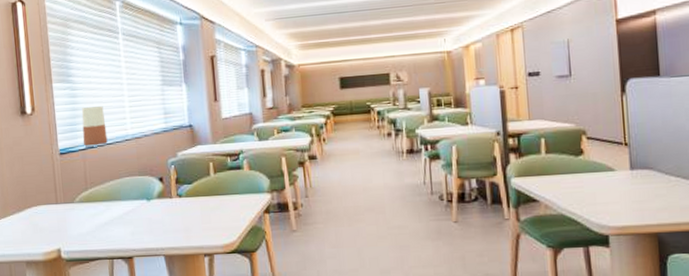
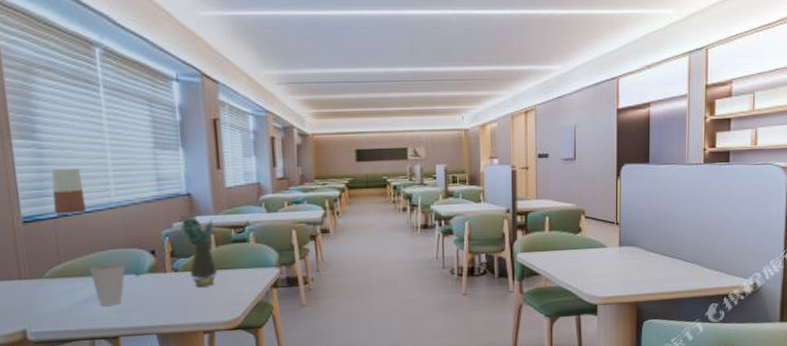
cup: none [110,189,139,229] -> present [89,263,126,307]
vase: none [182,144,216,212] -> present [178,214,217,287]

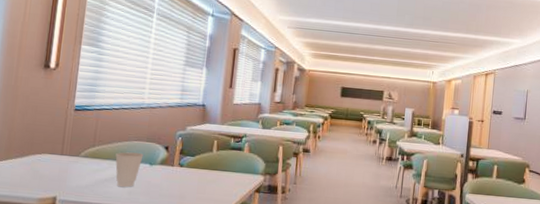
vase: present [51,169,86,214] -> none [99,72,126,109]
vase: present [178,214,217,287] -> none [191,120,218,183]

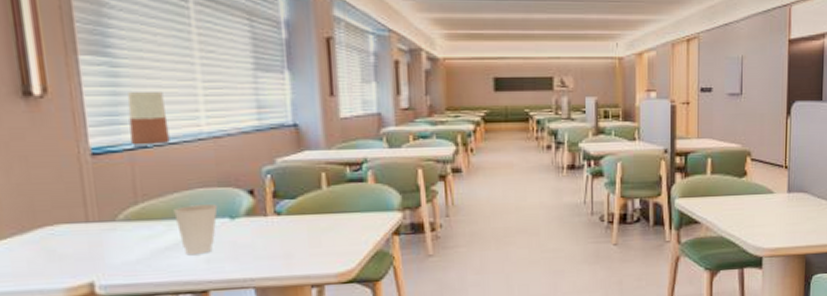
vase: none [99,72,126,109] -> present [127,92,170,145]

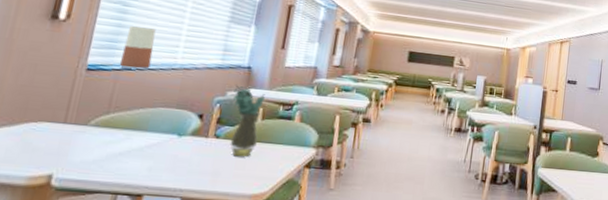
cup: present [173,204,218,256] -> none [133,120,171,163]
vase: none [283,148,329,234] -> present [229,84,265,157]

